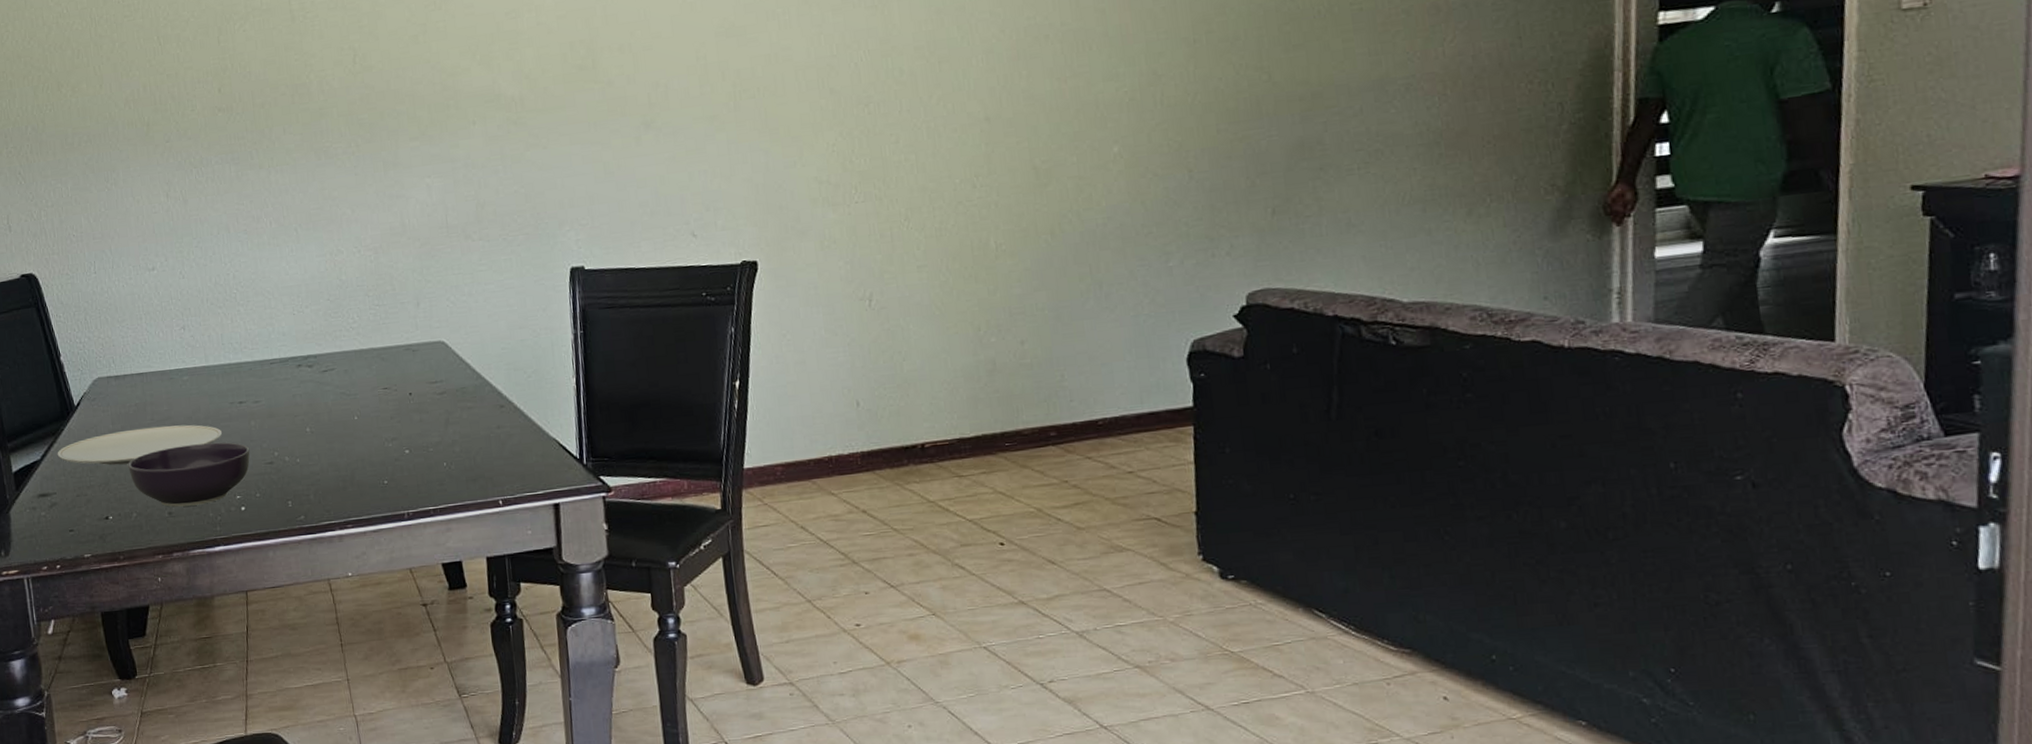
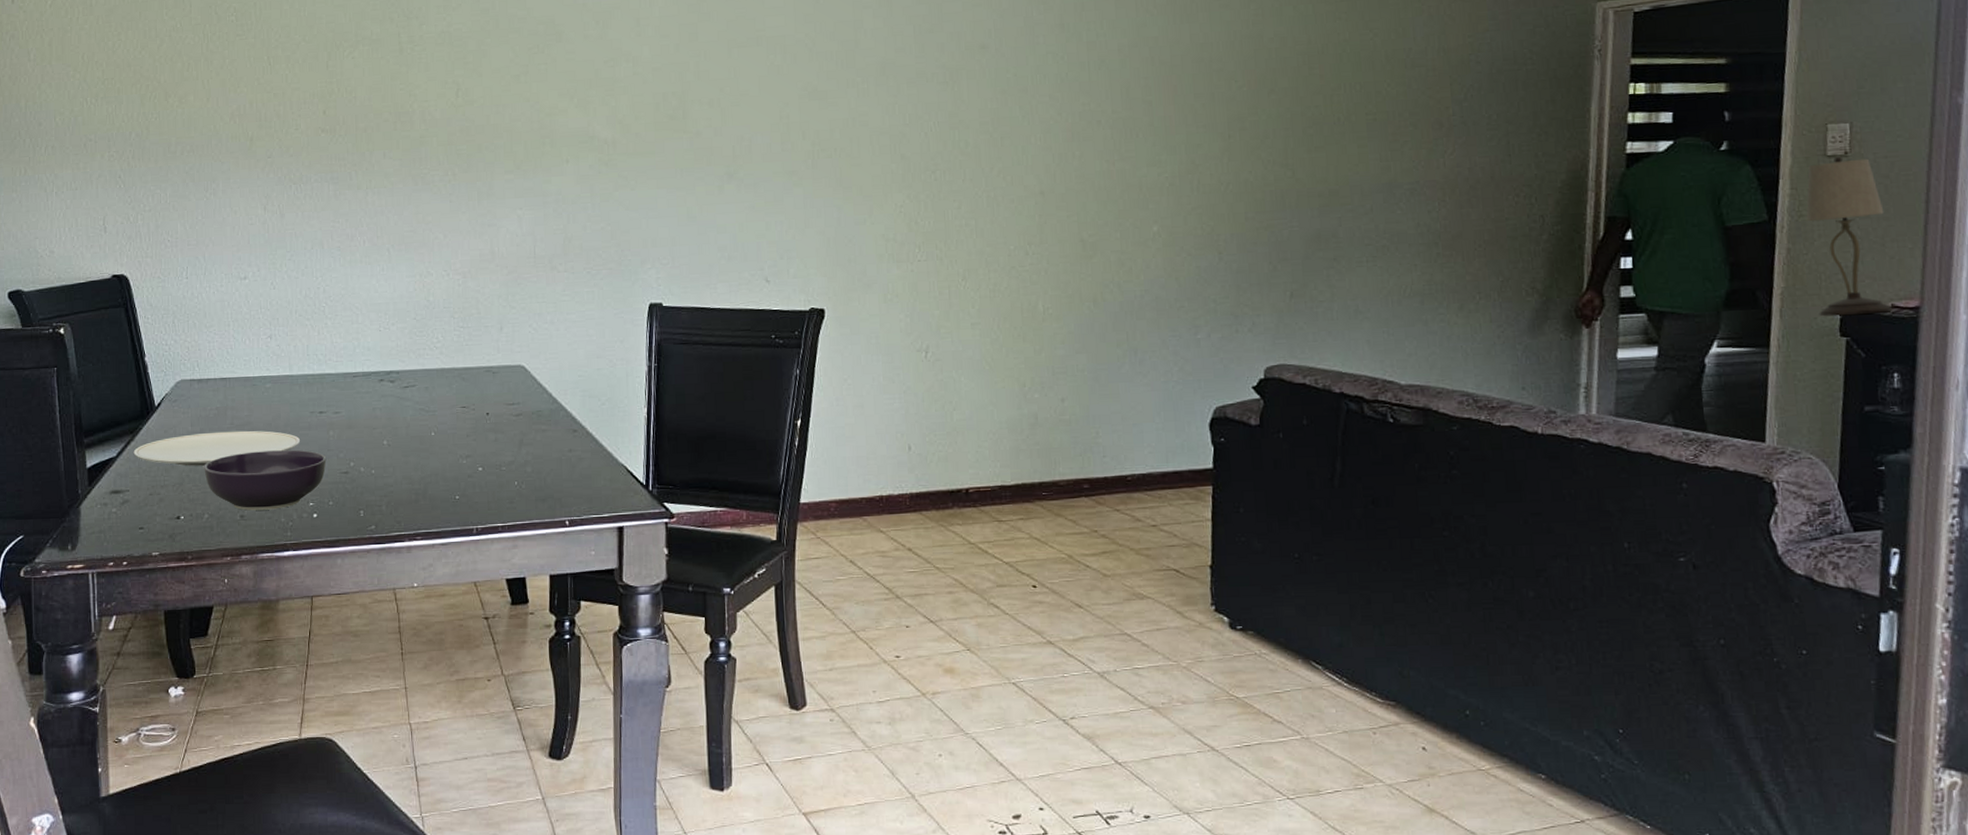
table lamp: none [1877,8,1987,195] -> present [1806,156,1893,317]

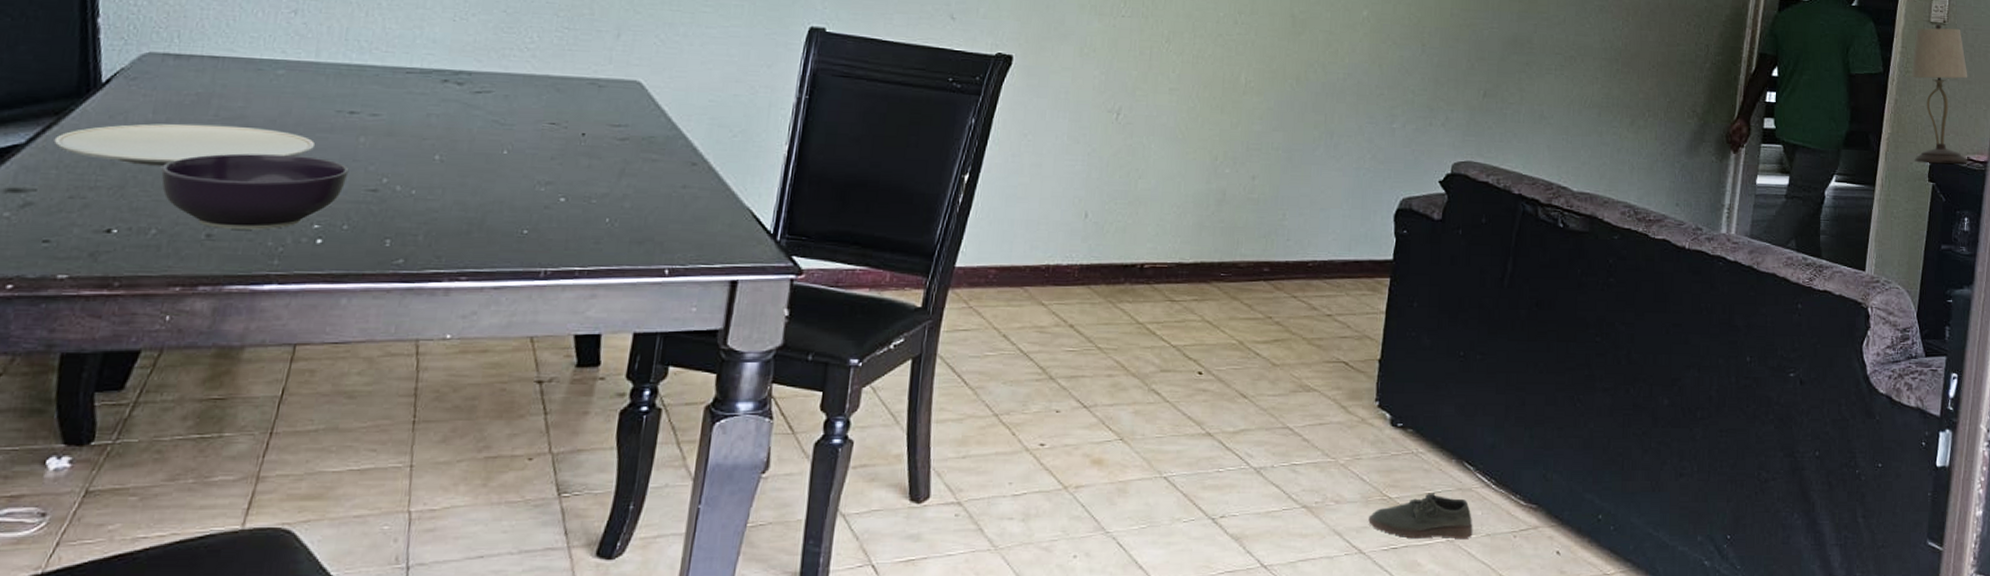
shoe: none [1217,691,1329,736] -> present [1368,491,1473,539]

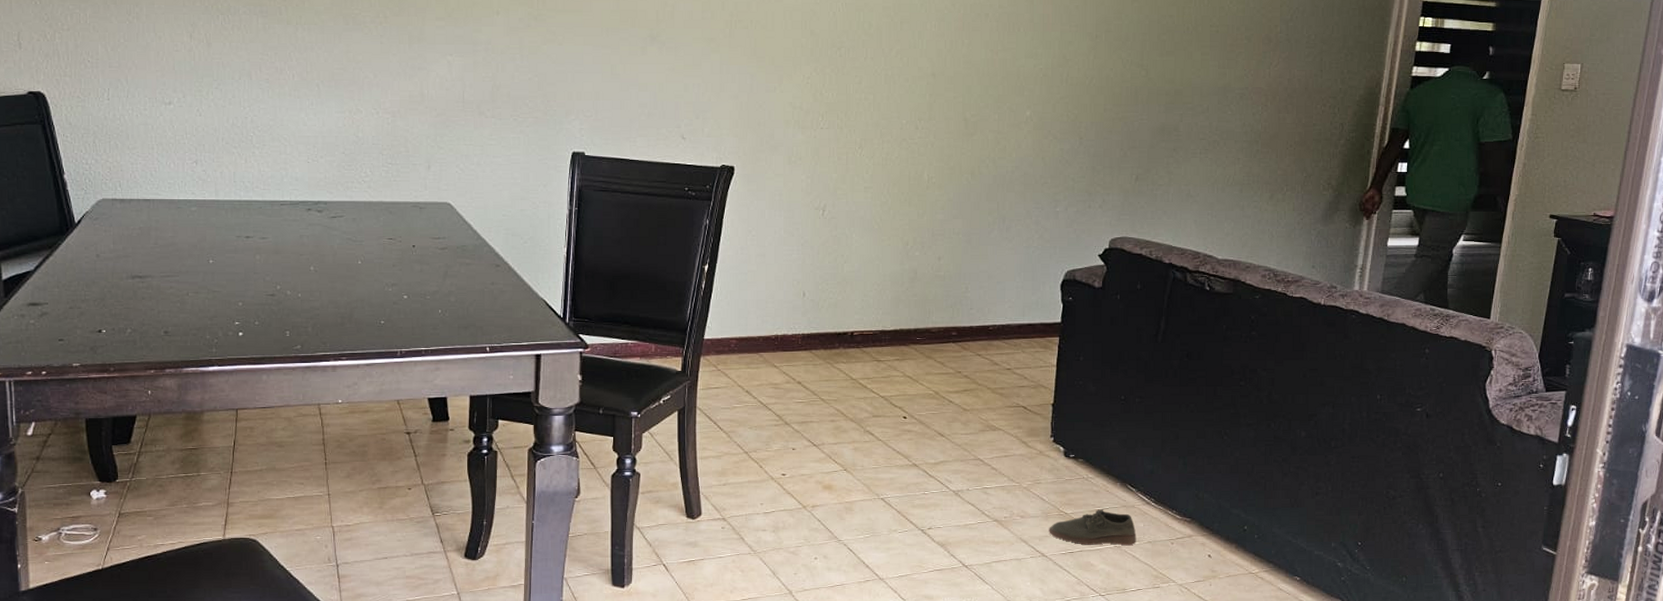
plate: present [53,123,316,166] -> none [52,251,227,283]
bowl: present [161,153,350,230] -> none [127,271,253,327]
table lamp: present [1911,23,1968,165] -> none [1540,90,1598,221]

